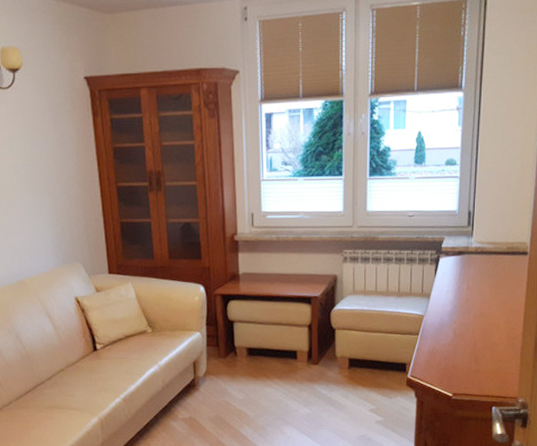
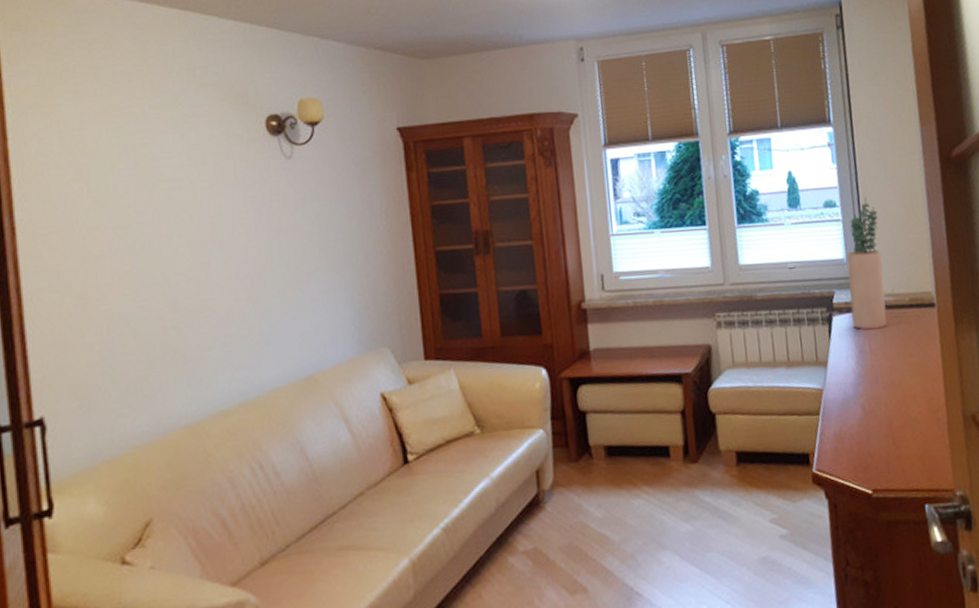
vase: none [456,158,491,271] -> present [846,197,887,330]

